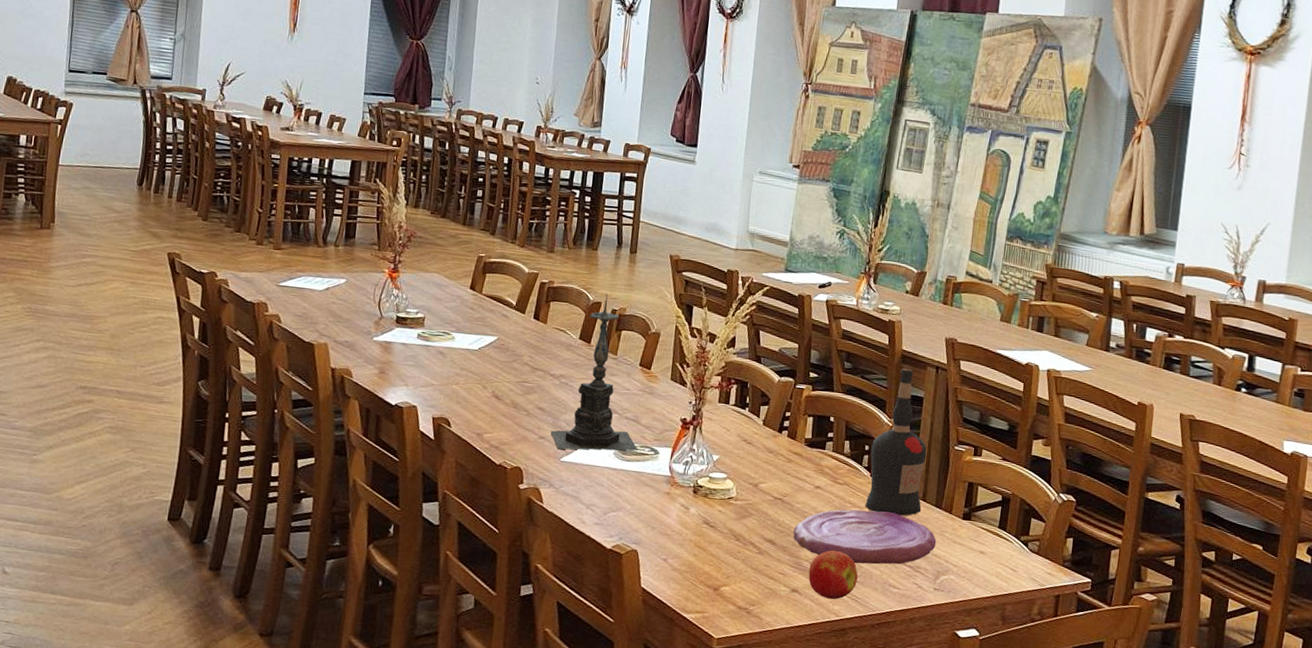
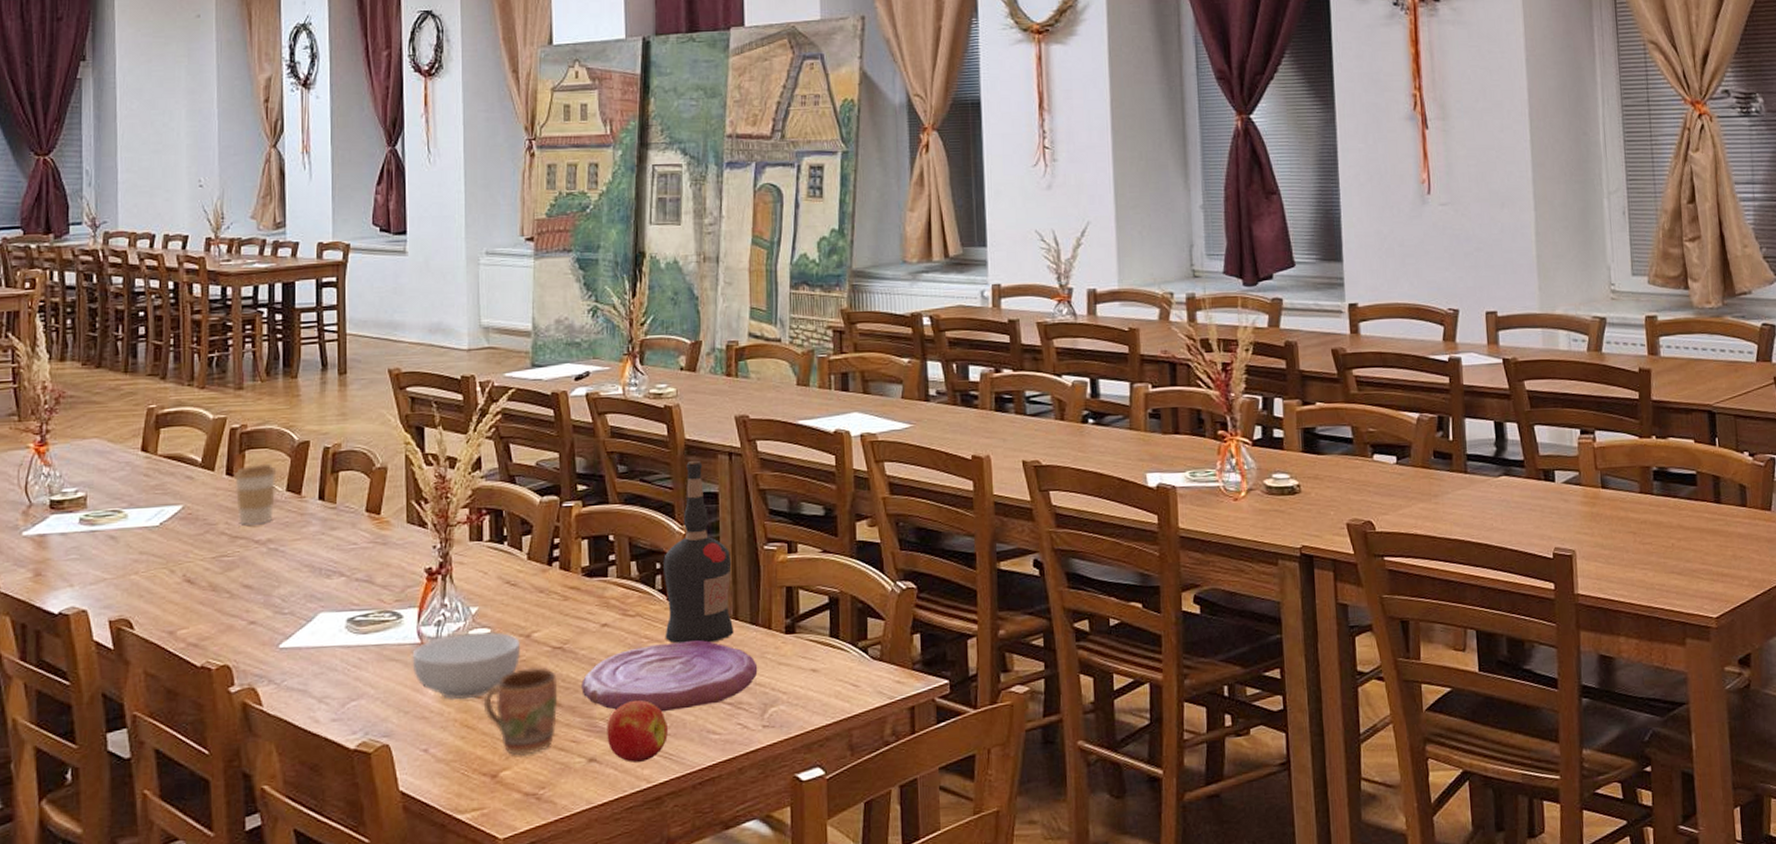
coffee cup: none [539,314,574,362] -> present [233,463,277,525]
candle holder: present [551,293,637,451] -> none [263,428,375,634]
cereal bowl: none [662,474,749,527] -> present [412,632,520,701]
mug: none [714,510,775,578] -> present [483,667,557,756]

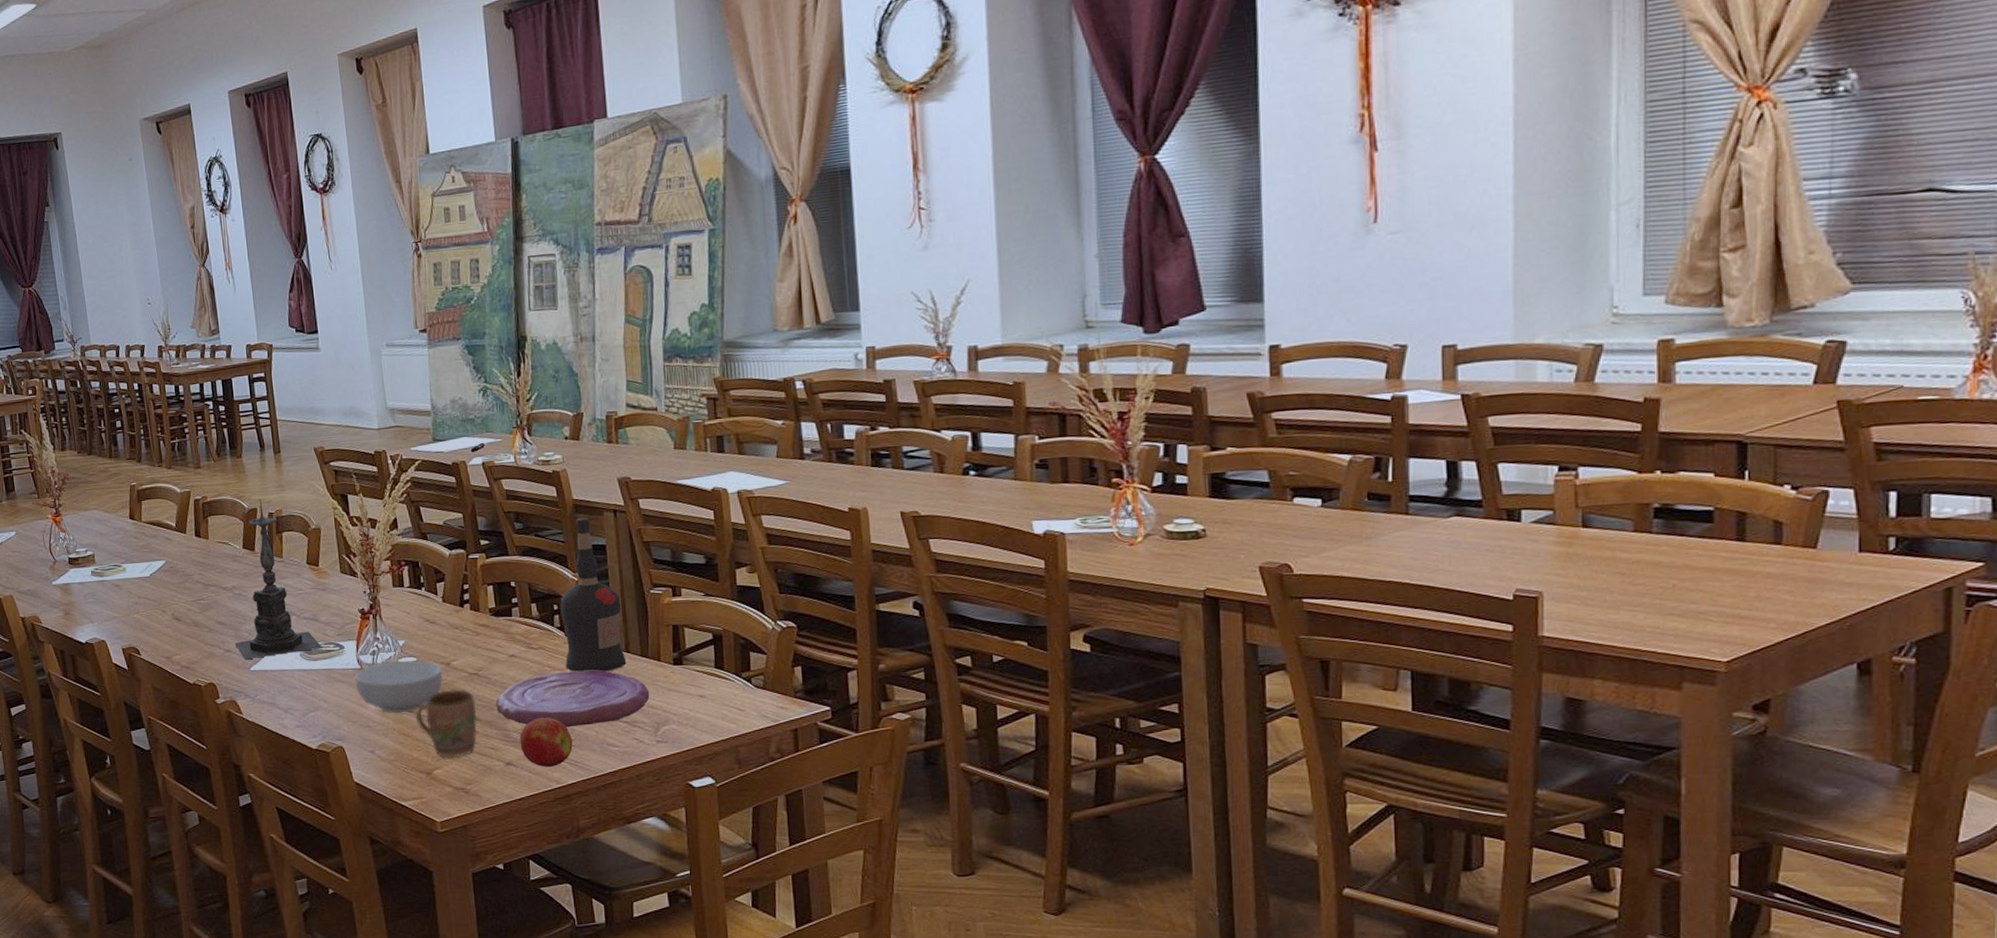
coffee cup: present [233,463,277,525] -> none [201,526,235,576]
candle holder: none [263,428,375,634] -> present [235,498,322,660]

